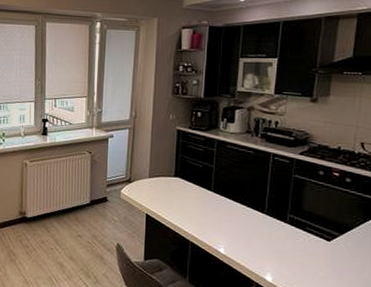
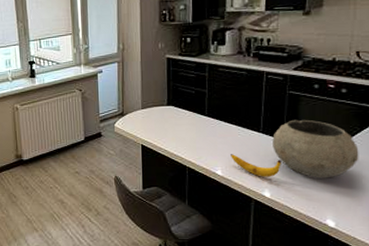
banana: none [234,233,284,261] -> present [231,154,281,177]
bowl: none [276,204,362,268] -> present [272,119,359,178]

